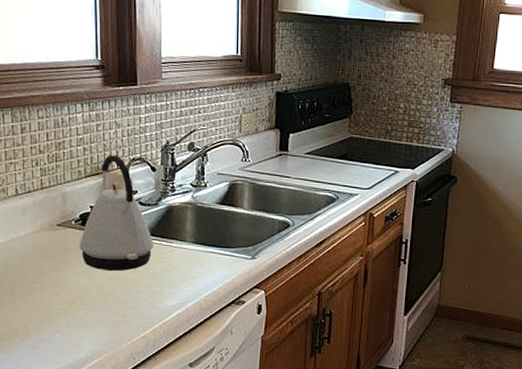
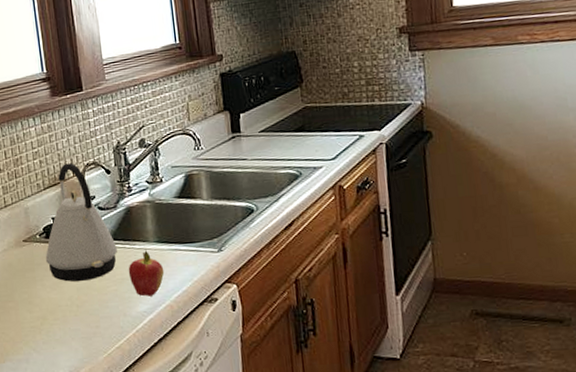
fruit: none [162,248,198,293] -> present [128,249,165,296]

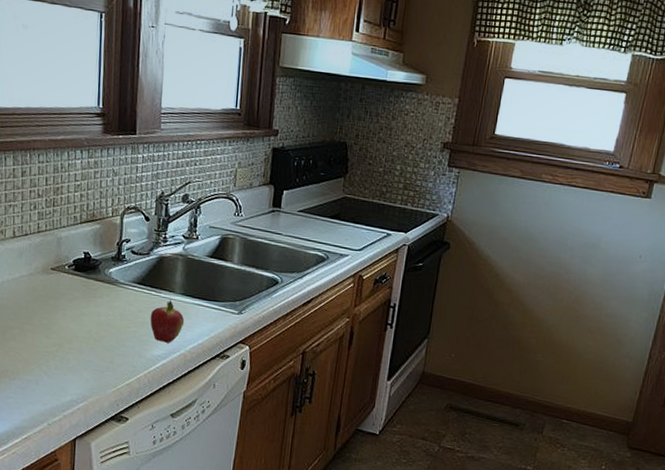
kettle: present [45,163,117,282] -> none [70,202,143,318]

